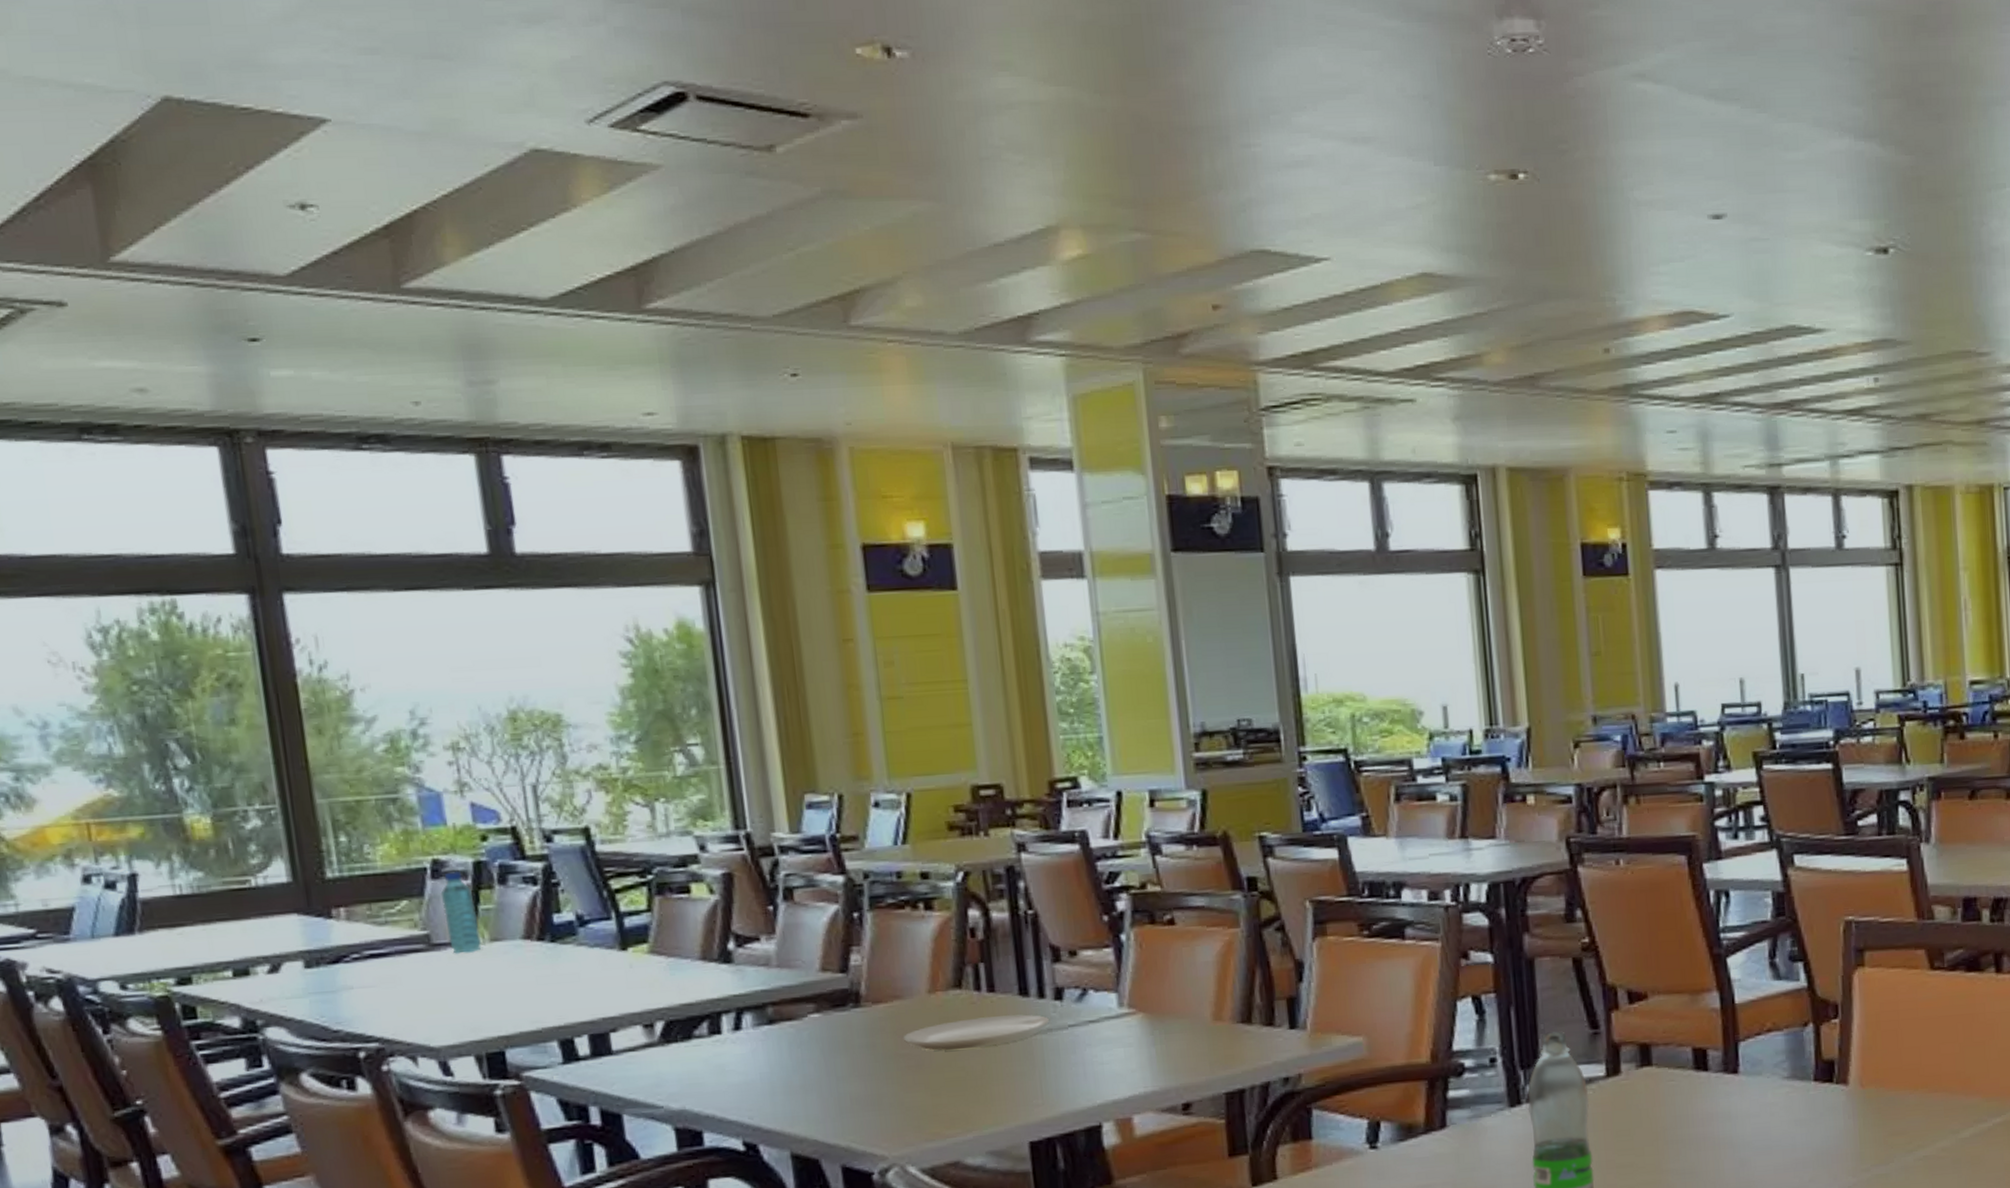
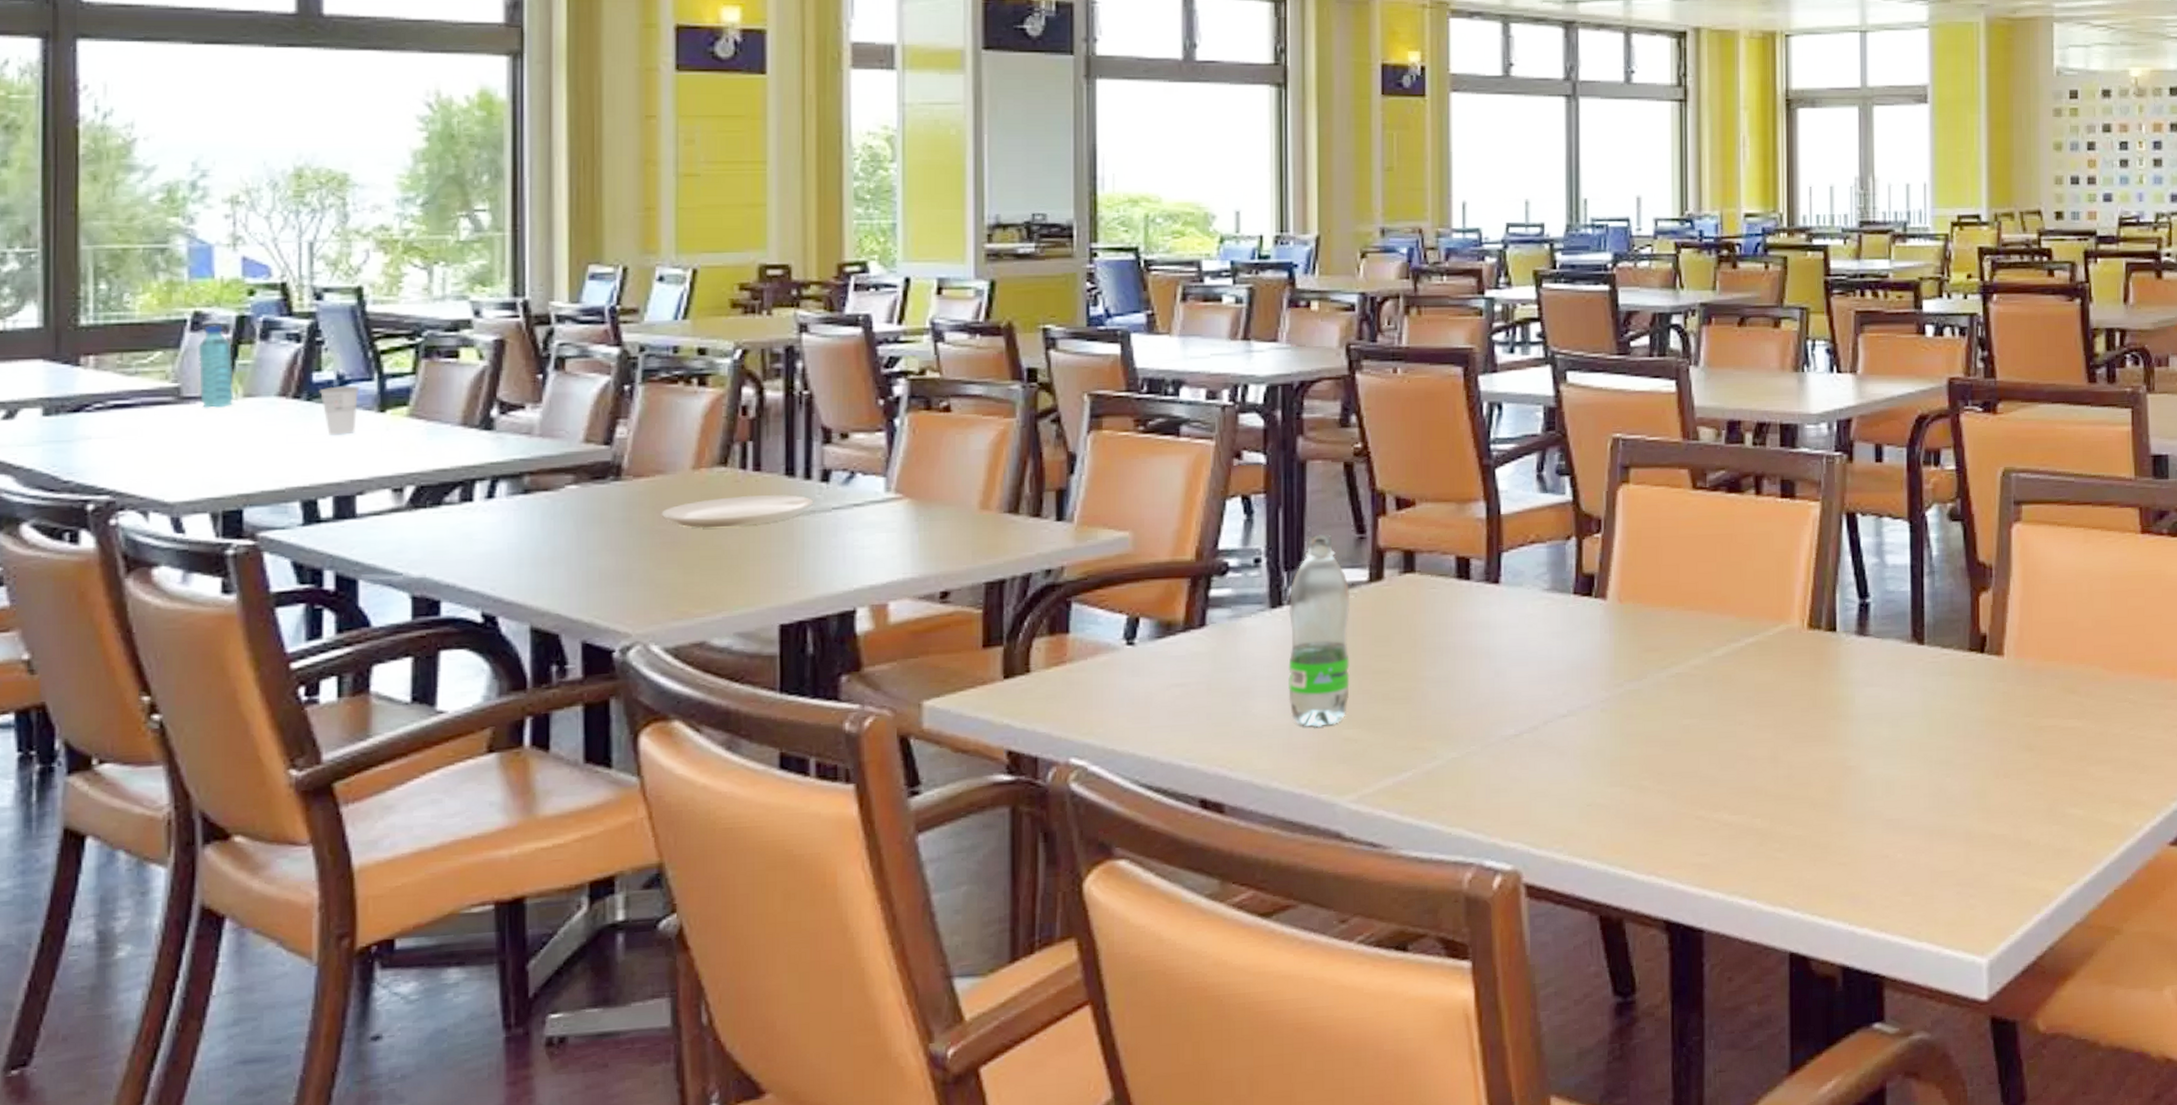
cup: none [561,925,601,975] -> present [318,386,360,435]

